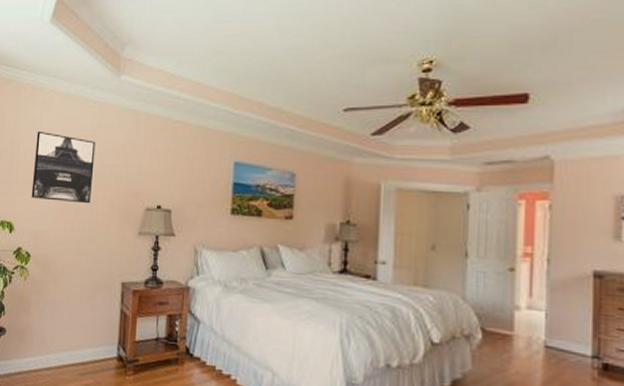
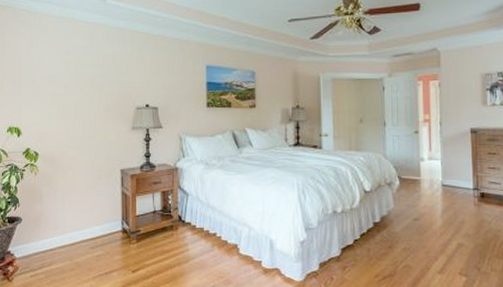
wall art: present [31,131,96,204] -> none [35,48,89,108]

